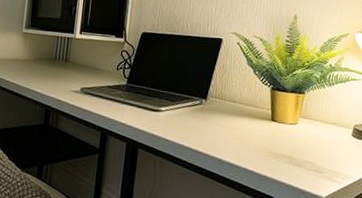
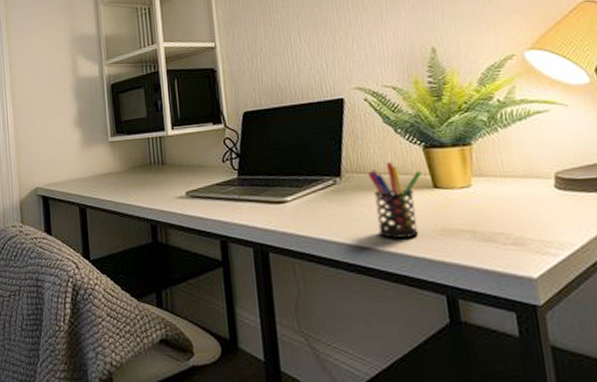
pen holder: none [225,95,266,155] -> present [367,162,422,238]

